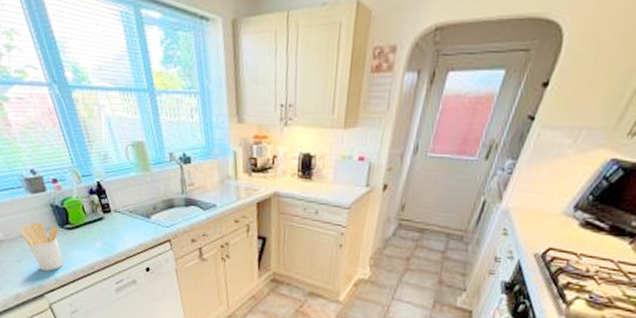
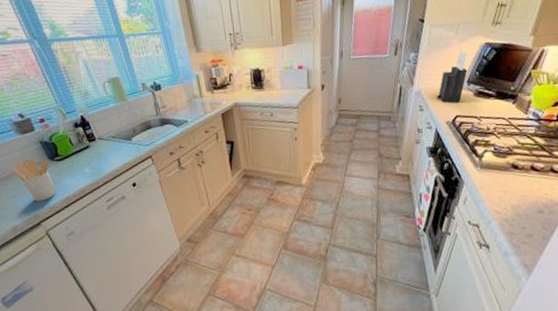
knife block: none [529,164,584,232] -> present [437,50,468,103]

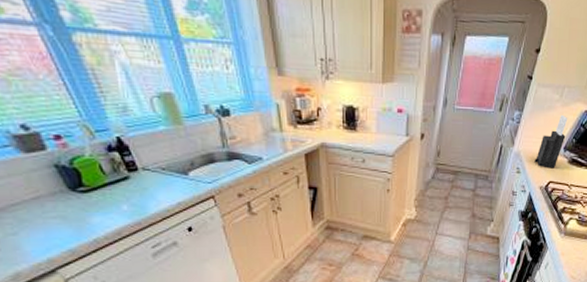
utensil holder: present [13,159,56,201] -> none [12,187,80,242]

